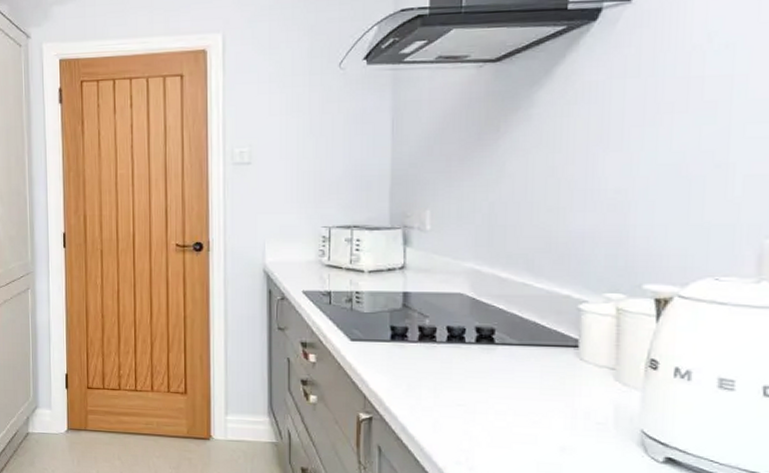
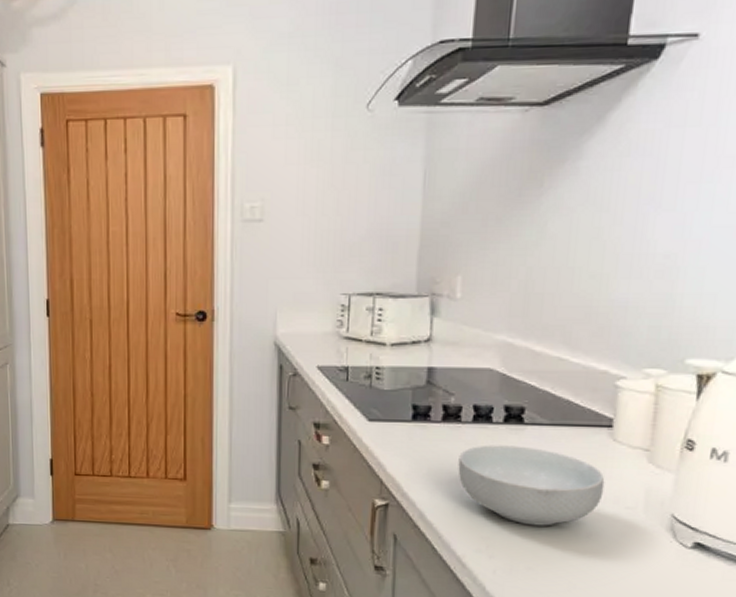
cereal bowl: none [435,363,575,440] -> present [458,445,605,526]

